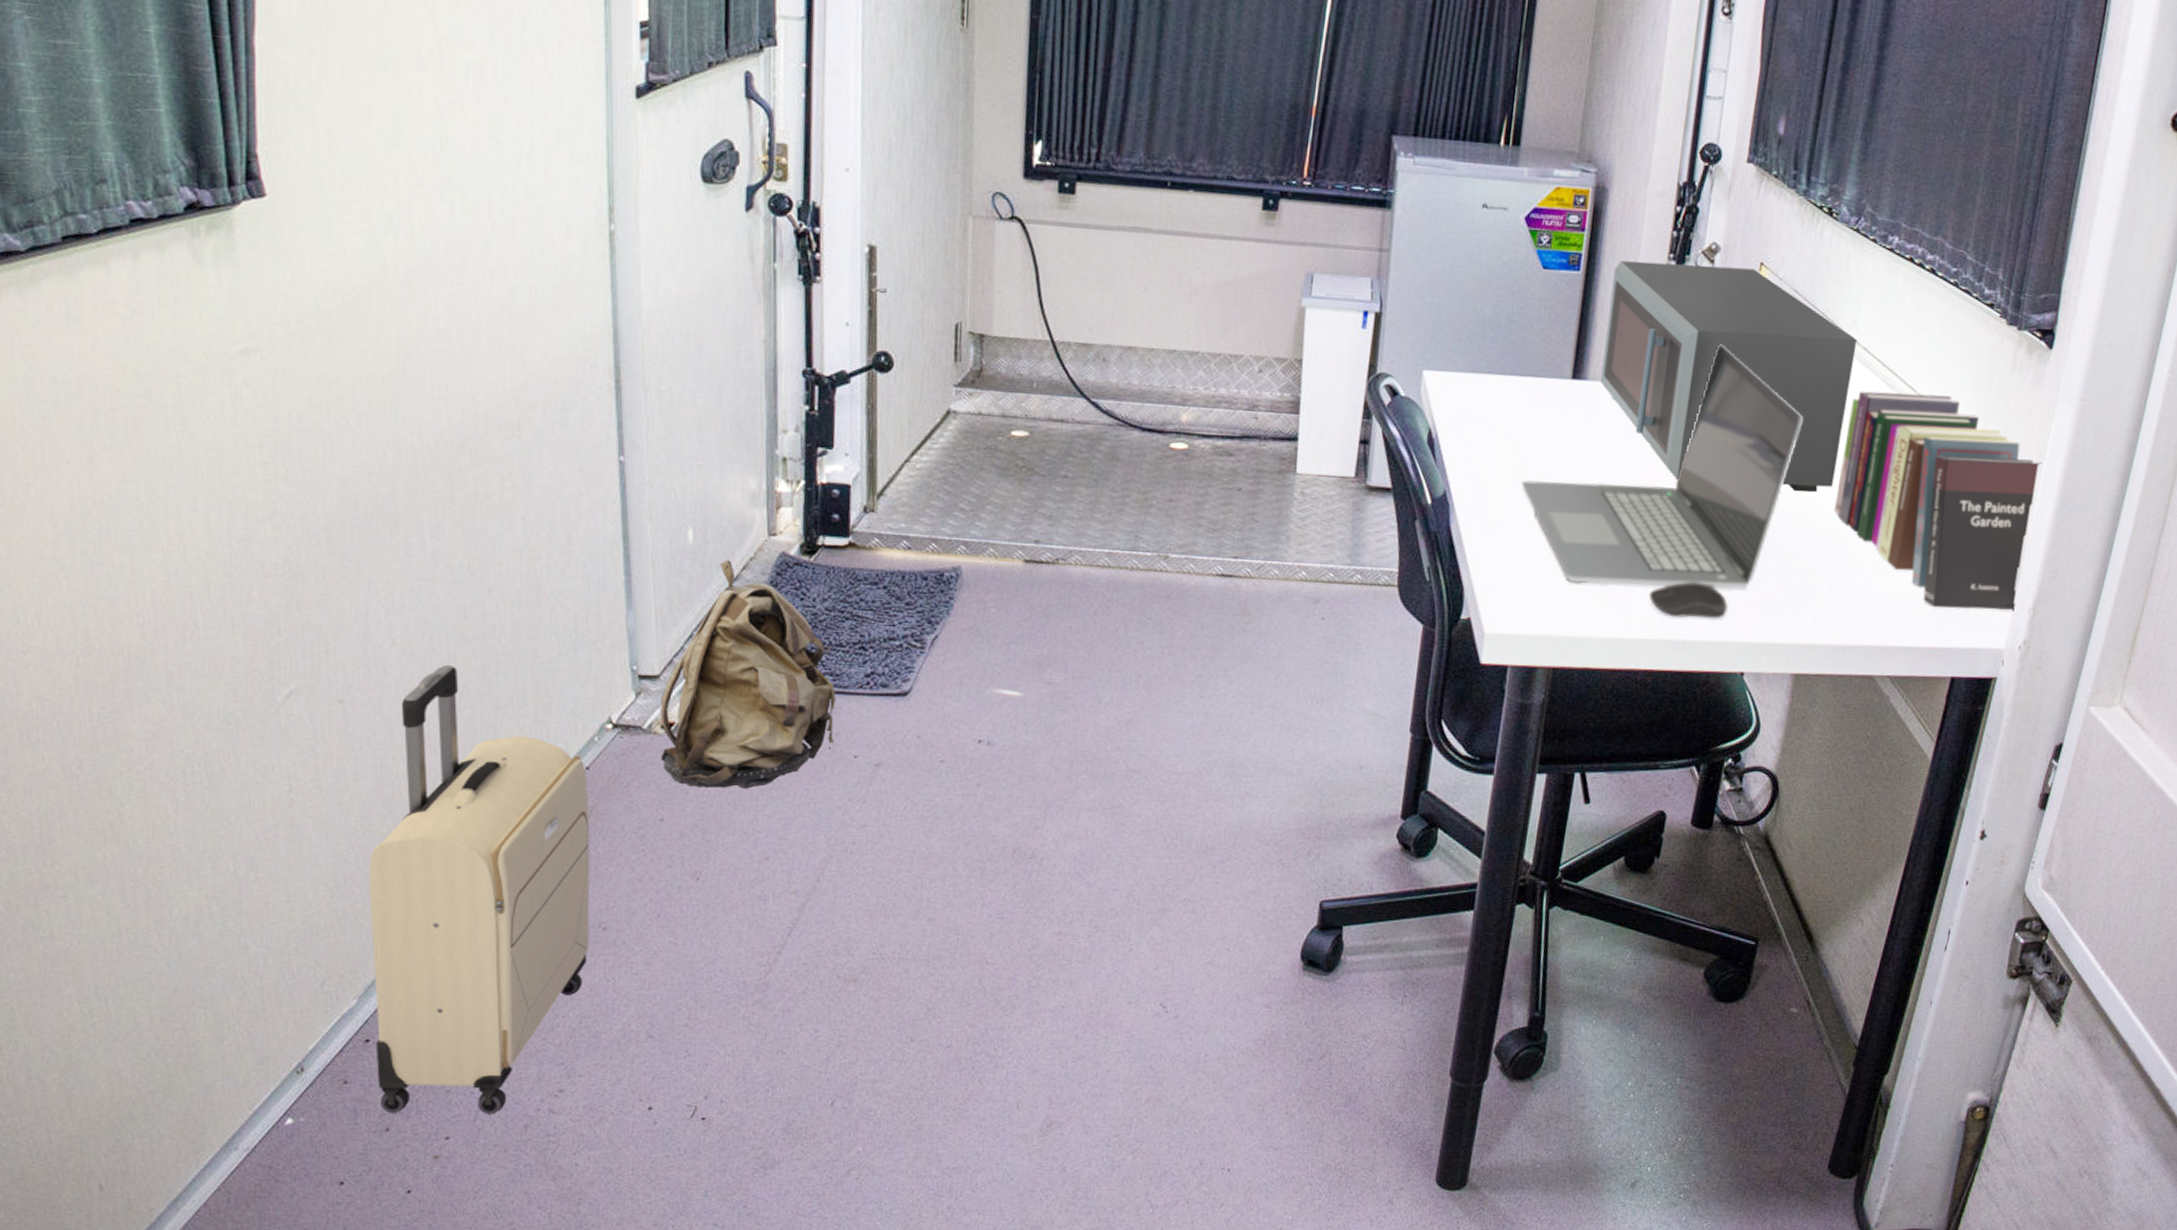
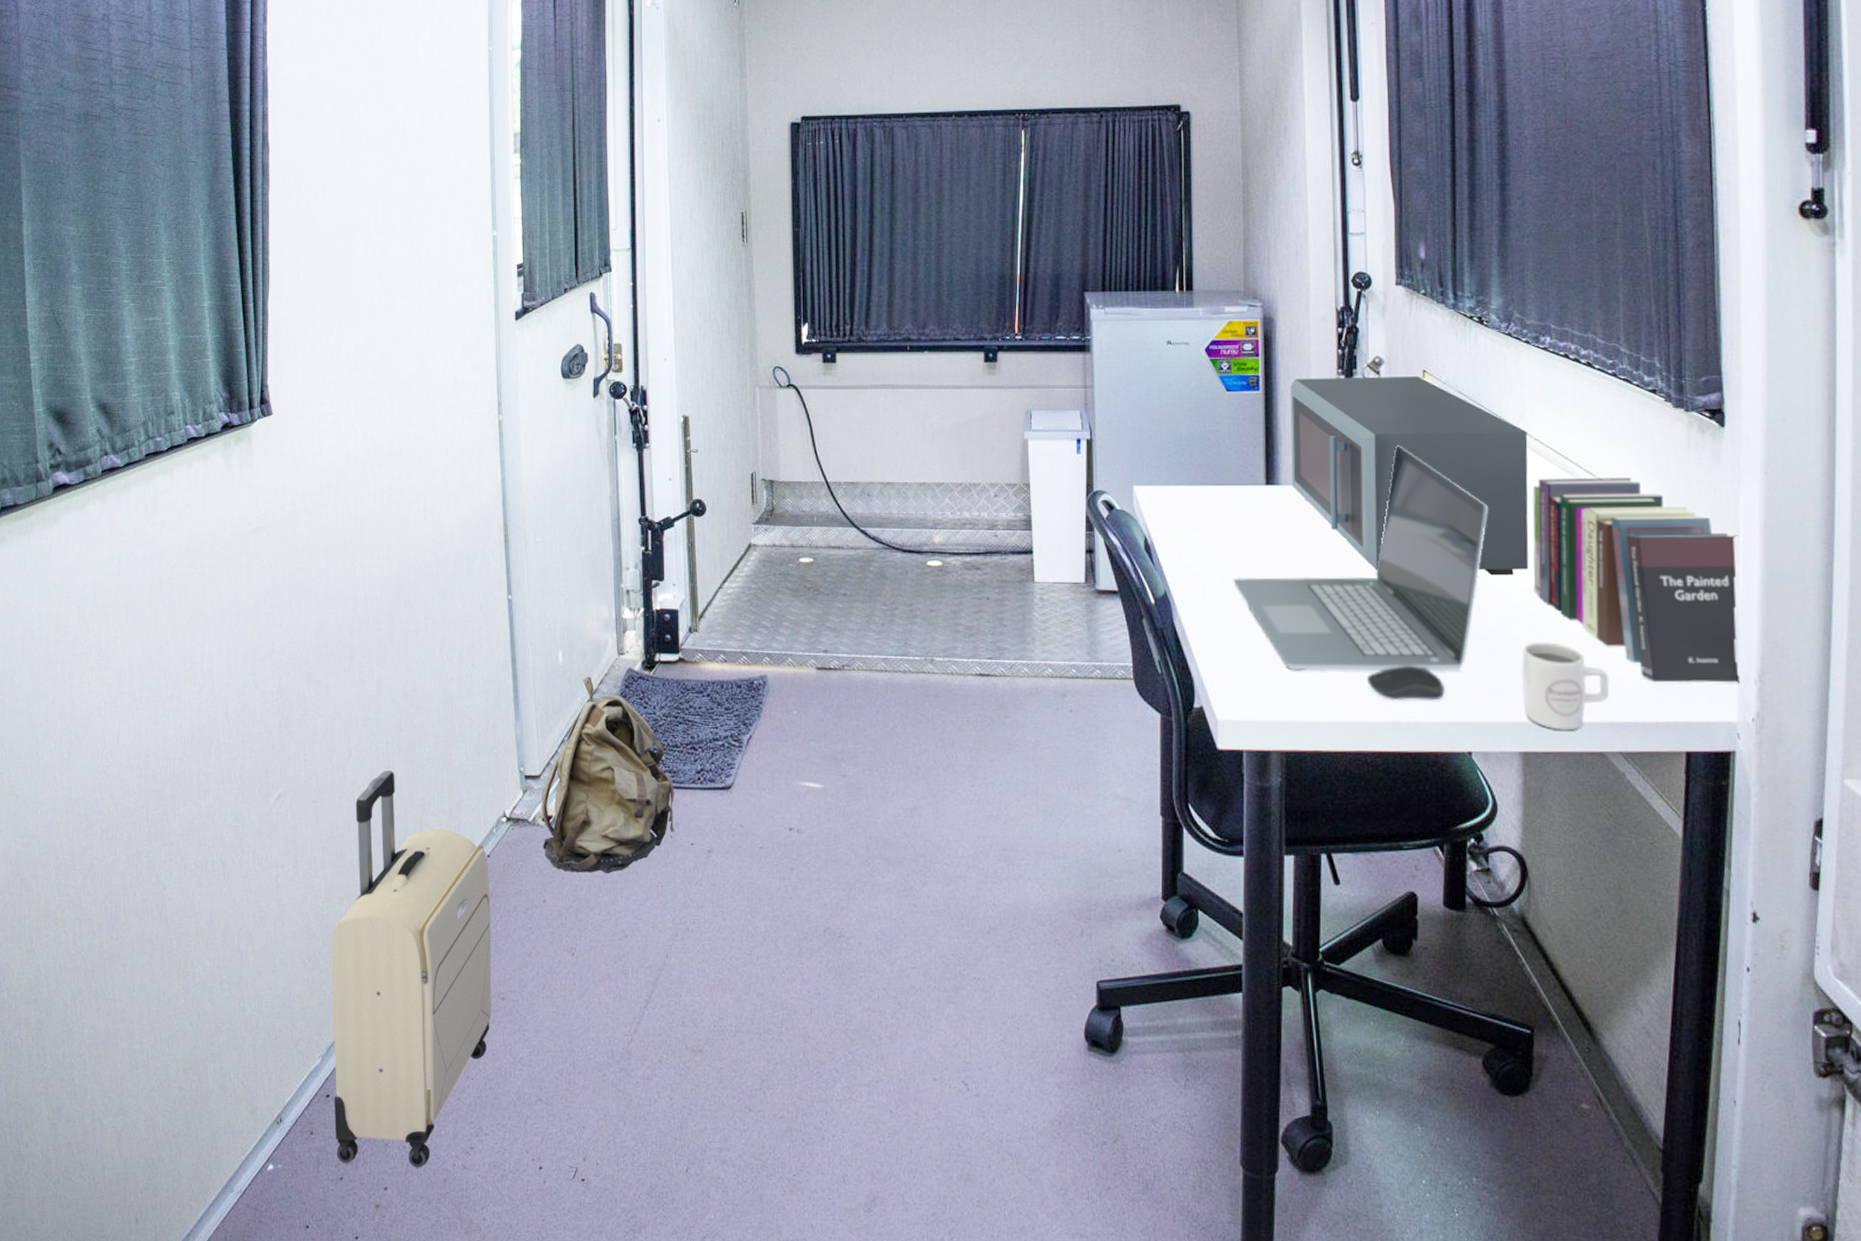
mug: none [1803,562,1892,653] -> present [1521,642,1610,731]

